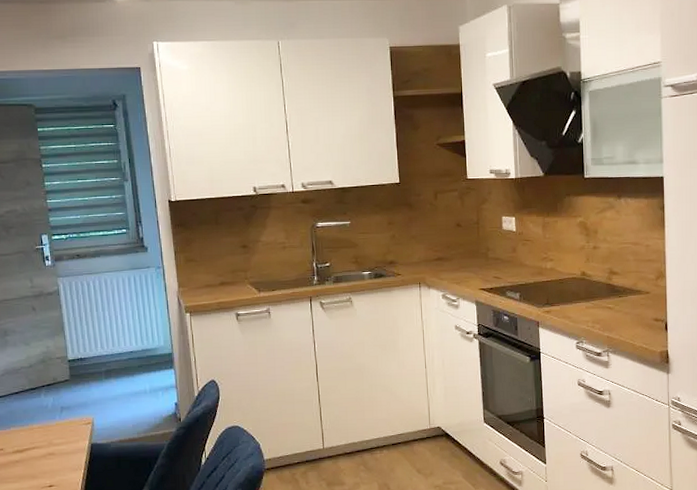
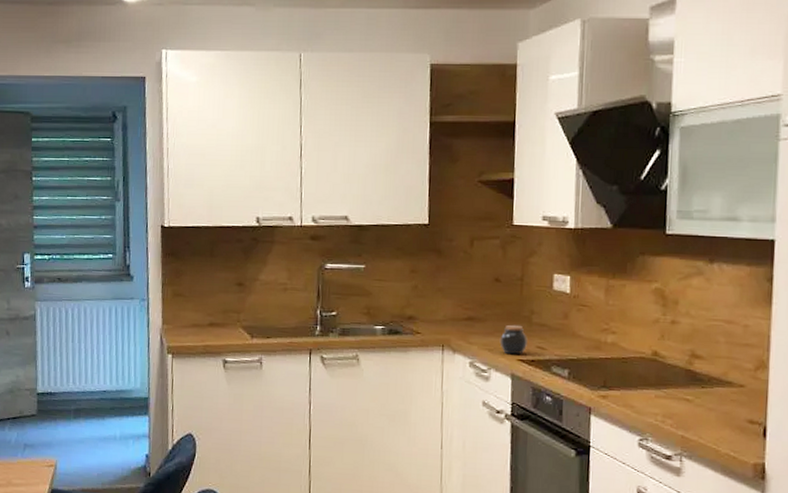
jar: none [464,260,486,286] -> present [499,324,527,355]

